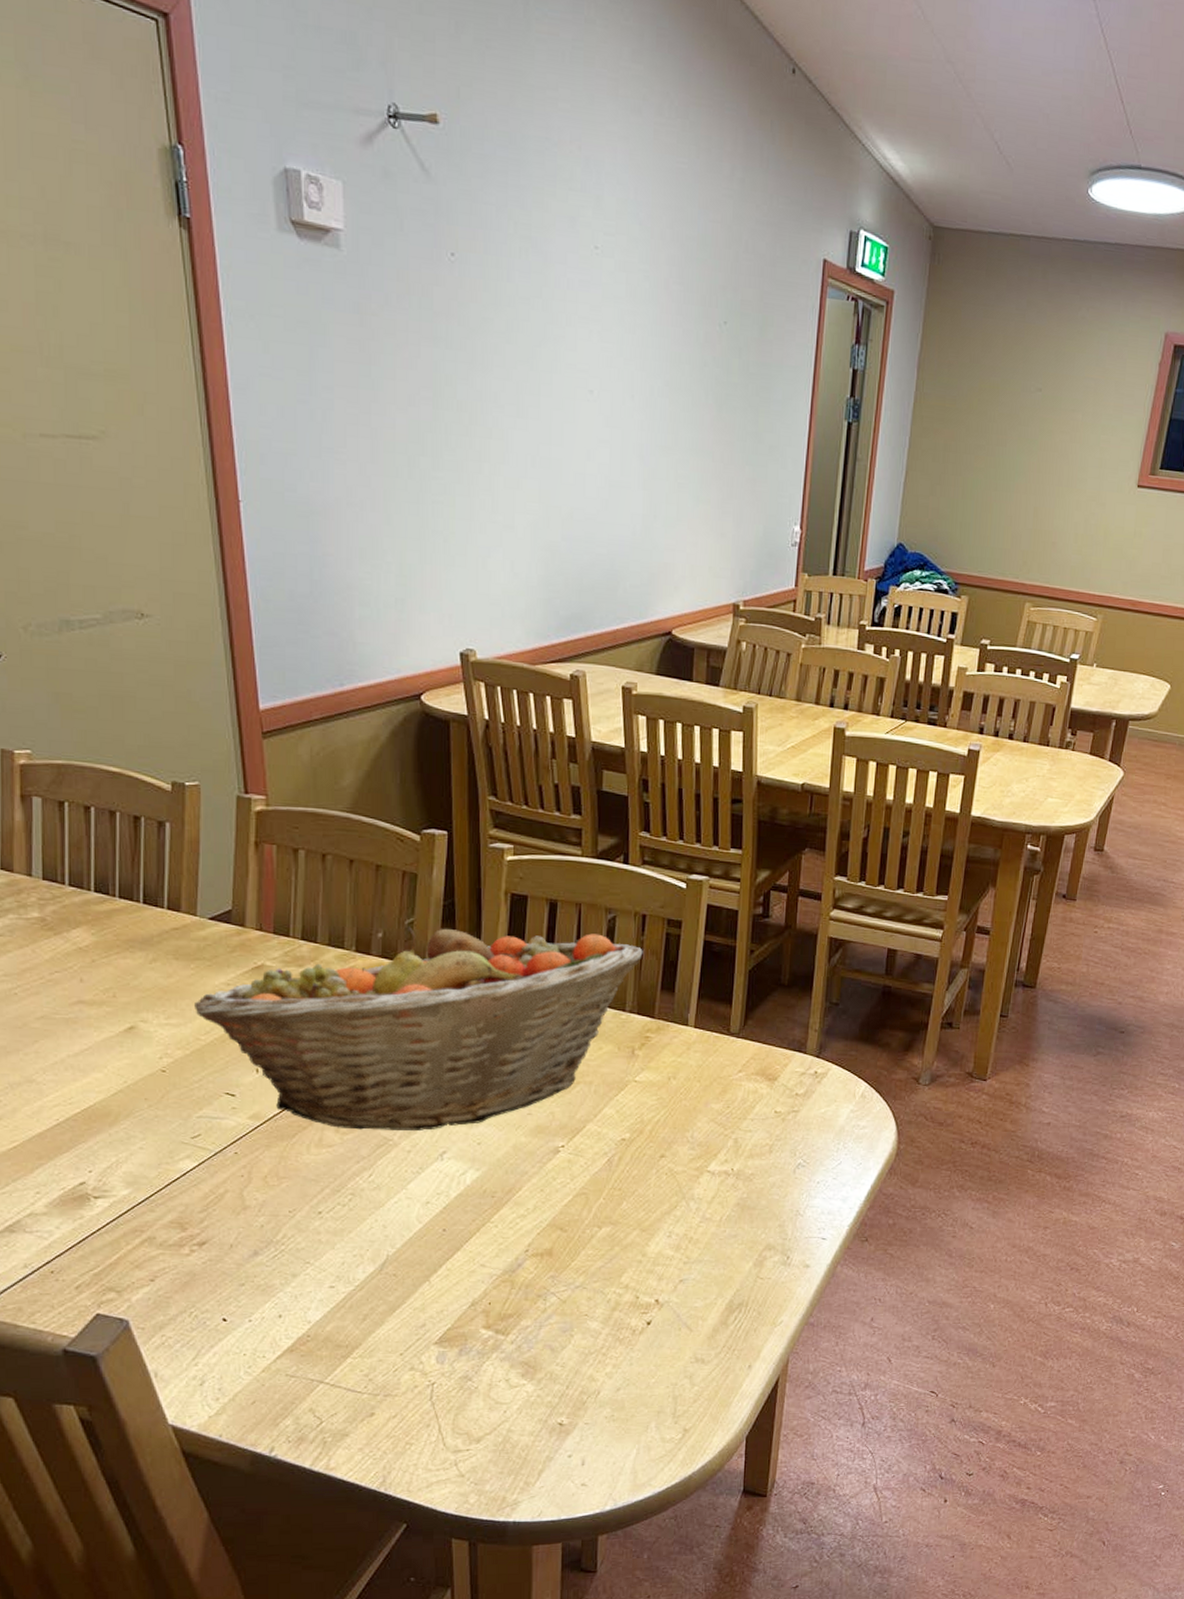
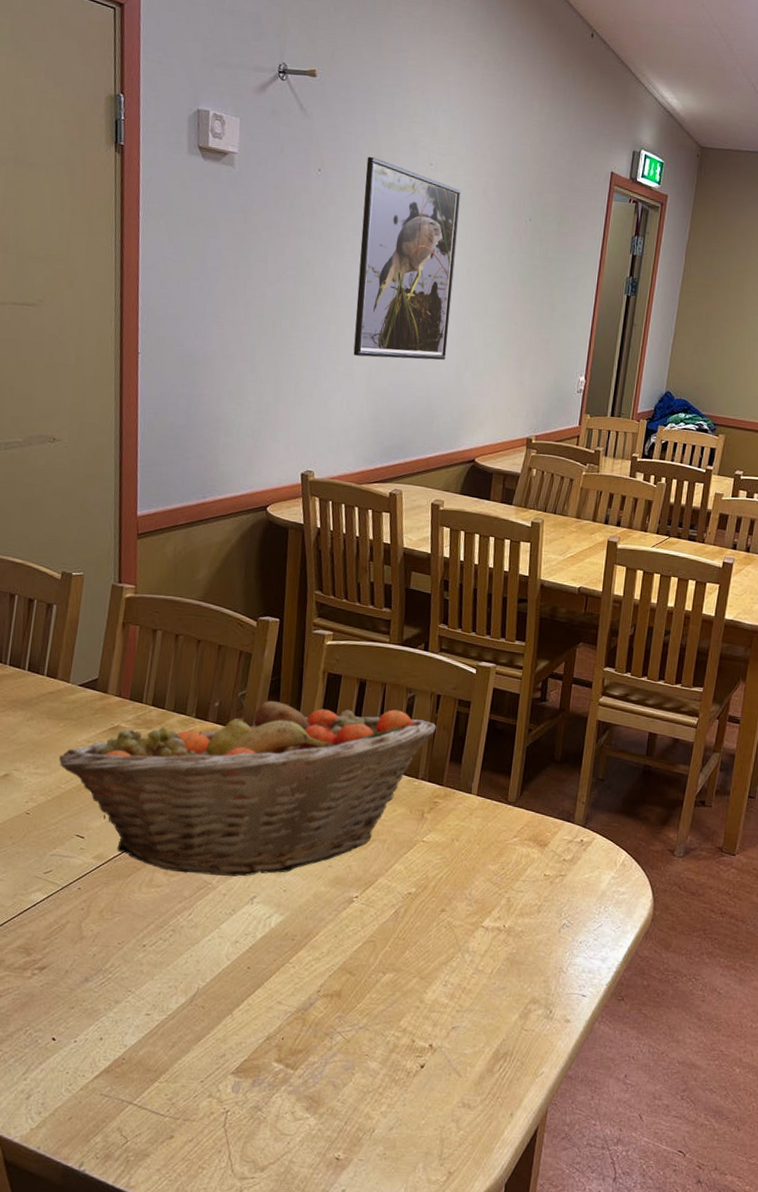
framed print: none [513,235,636,507] -> present [353,156,461,360]

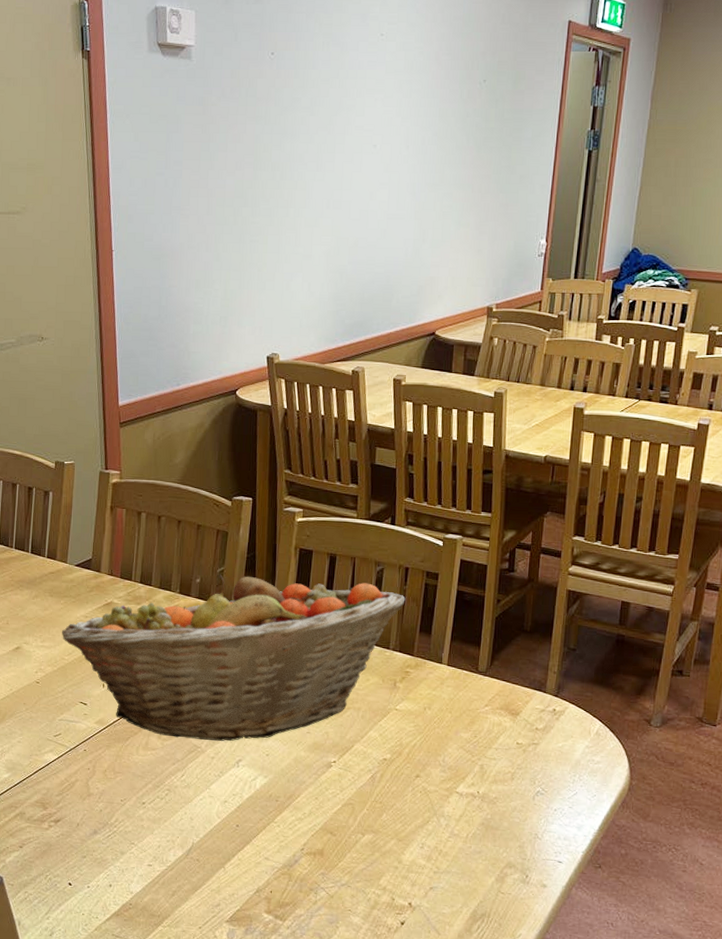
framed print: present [353,156,461,360] -> none [312,33,413,237]

